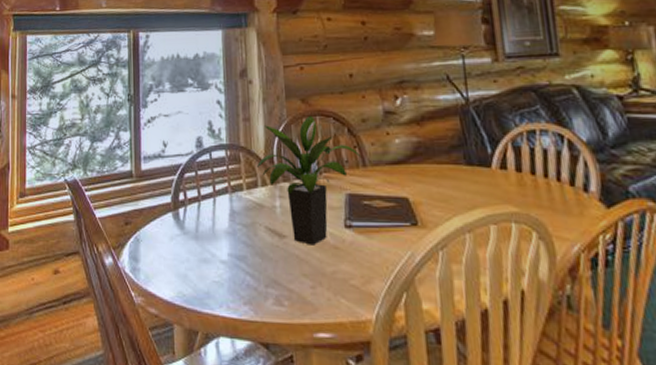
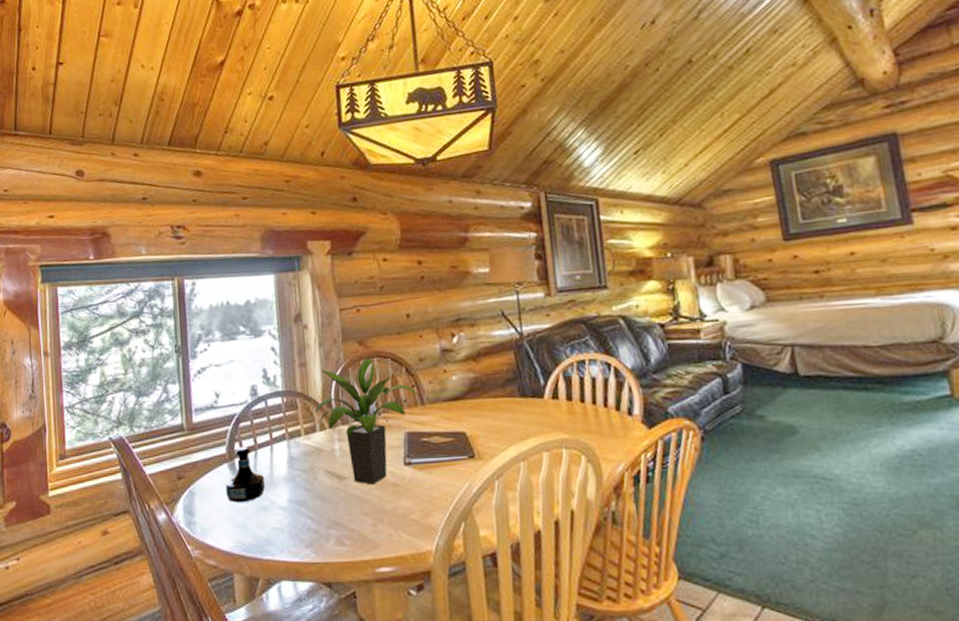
tequila bottle: none [169,197,208,252] -> present [225,446,266,502]

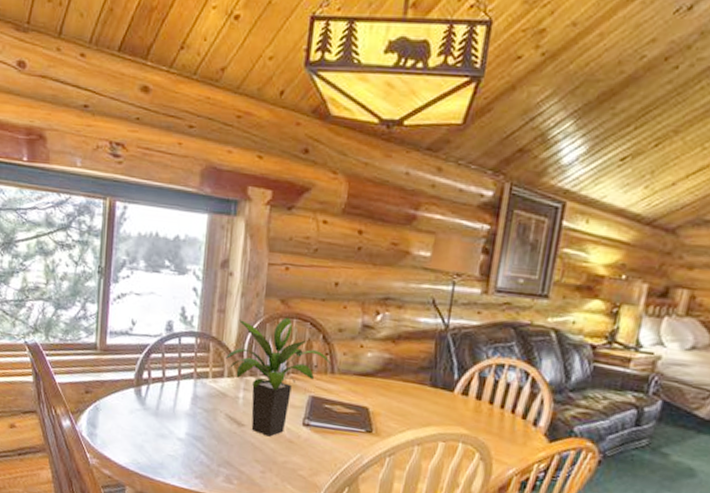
tequila bottle: present [225,446,266,502] -> none [128,376,168,427]

